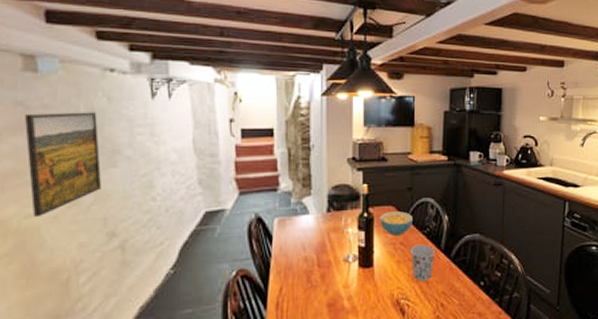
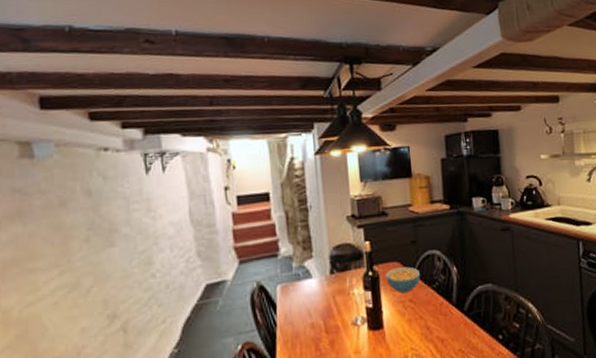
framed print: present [25,112,102,218] -> none [23,193,101,306]
cup: present [410,244,436,281] -> none [420,299,448,340]

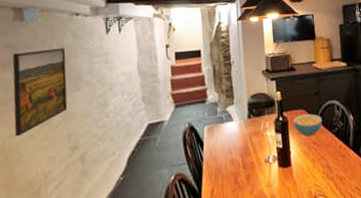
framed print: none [23,193,101,306] -> present [12,48,68,137]

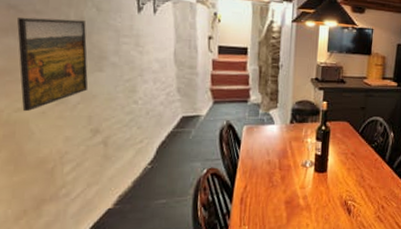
cereal bowl: present [293,114,323,136] -> none [335,126,364,147]

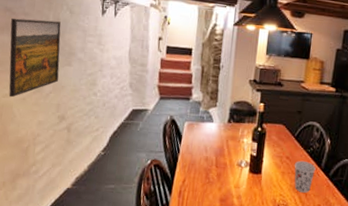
cup: none [359,155,381,186] -> present [294,160,316,193]

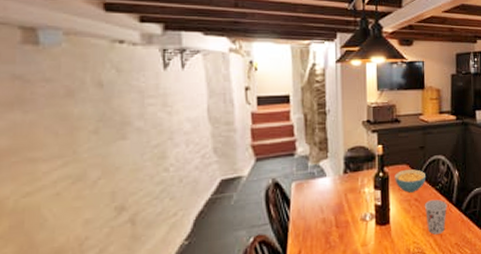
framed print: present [8,18,61,98] -> none [24,84,110,196]
cereal bowl: none [271,129,300,151] -> present [395,169,427,193]

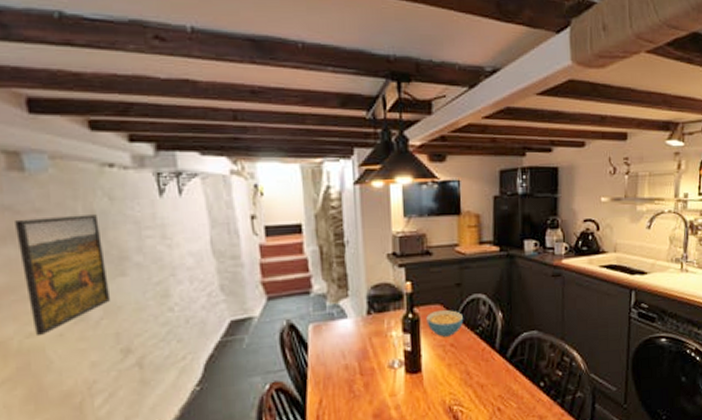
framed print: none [24,84,110,196] -> present [15,214,111,337]
cup: present [424,199,448,235] -> none [461,344,490,385]

